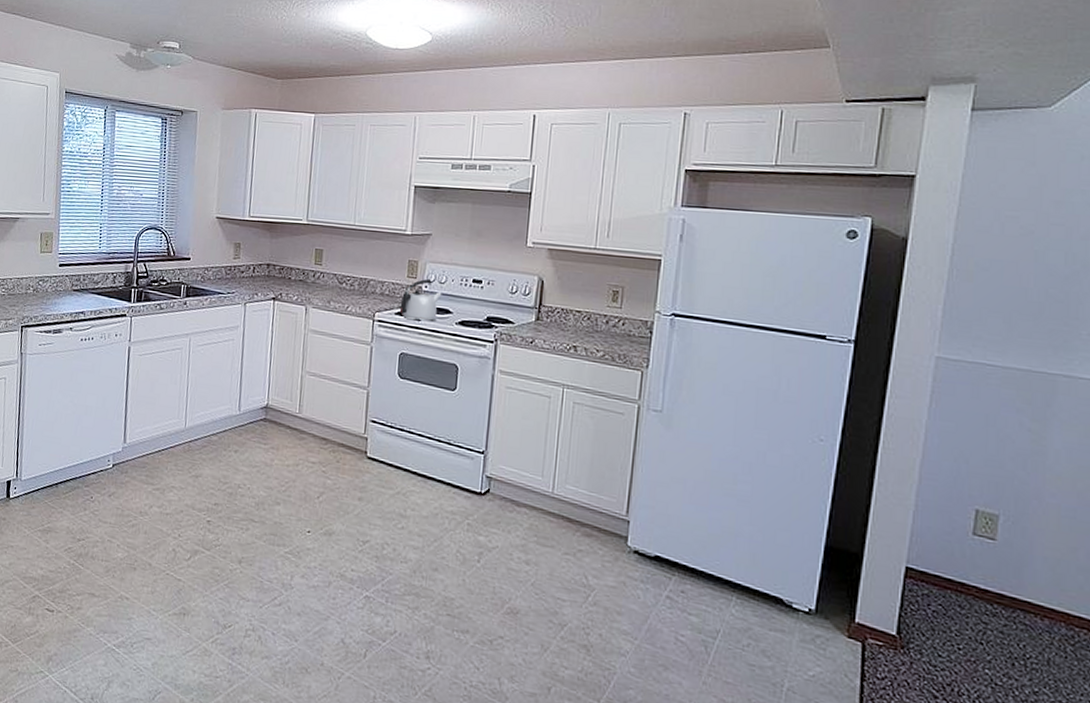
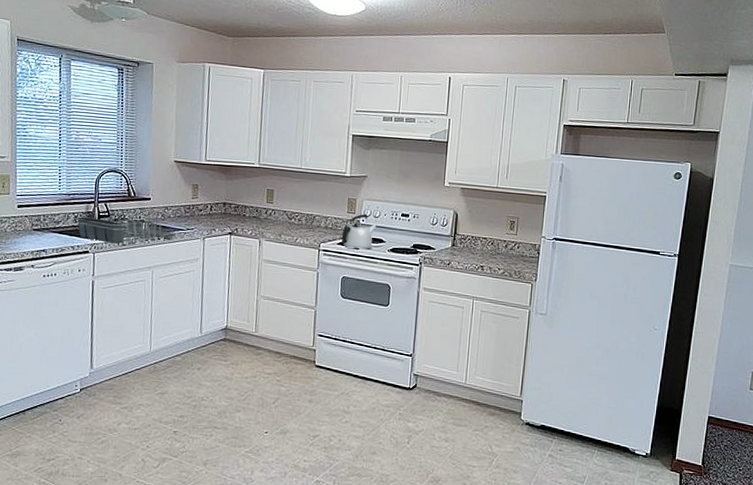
dish rack: none [114,277,216,310] -> present [75,216,177,246]

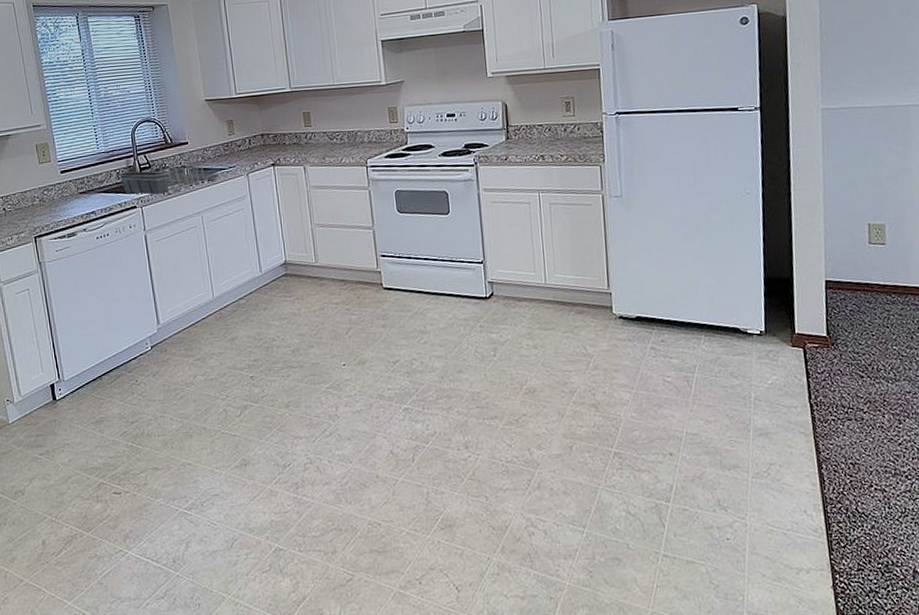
kettle: present [341,213,377,249] -> none [387,120,423,161]

